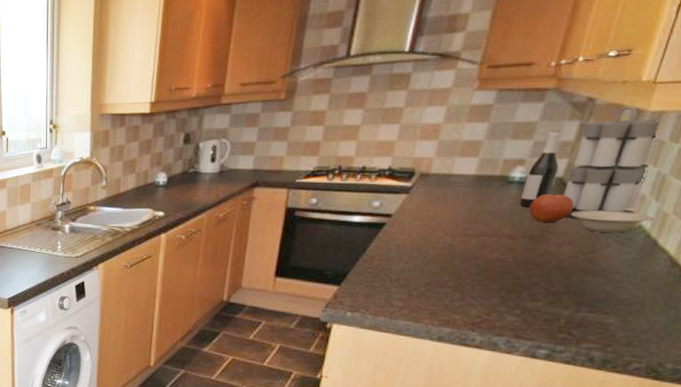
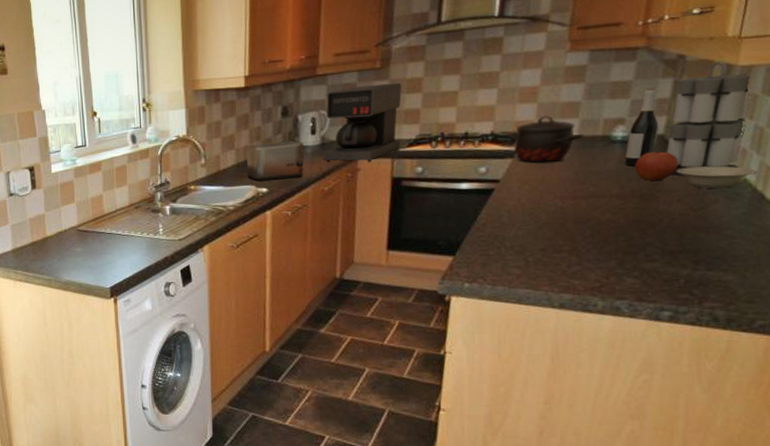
toaster: none [145,167,204,206] -> present [246,140,305,183]
coffee maker: none [221,114,305,192] -> present [323,82,402,163]
cooking pot: none [405,153,482,199] -> present [507,115,585,163]

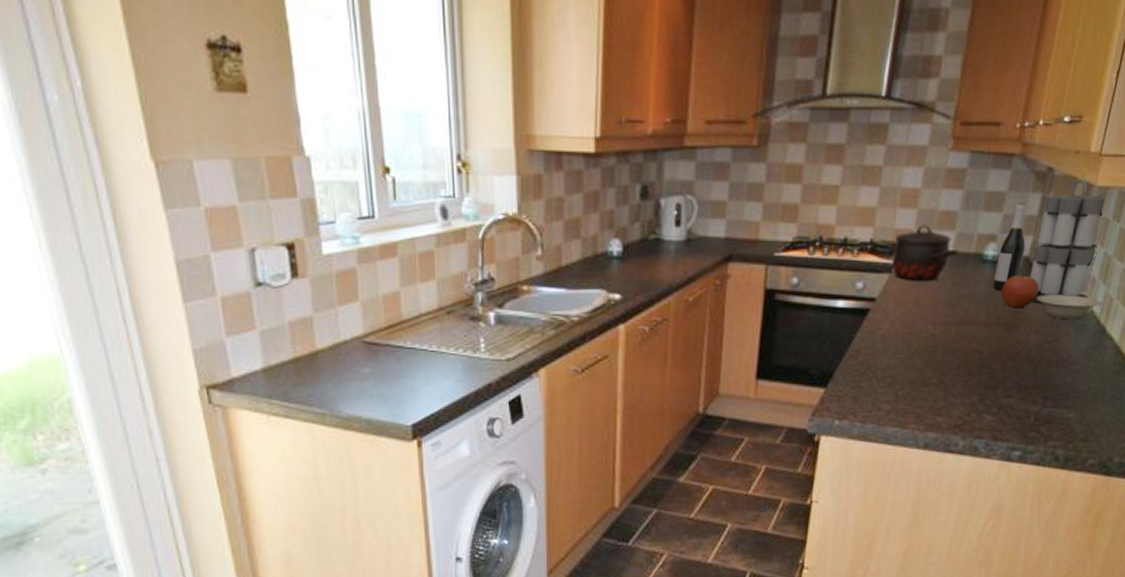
toaster: present [246,140,305,183] -> none [595,232,668,286]
coffee maker: present [323,82,402,163] -> none [688,167,781,269]

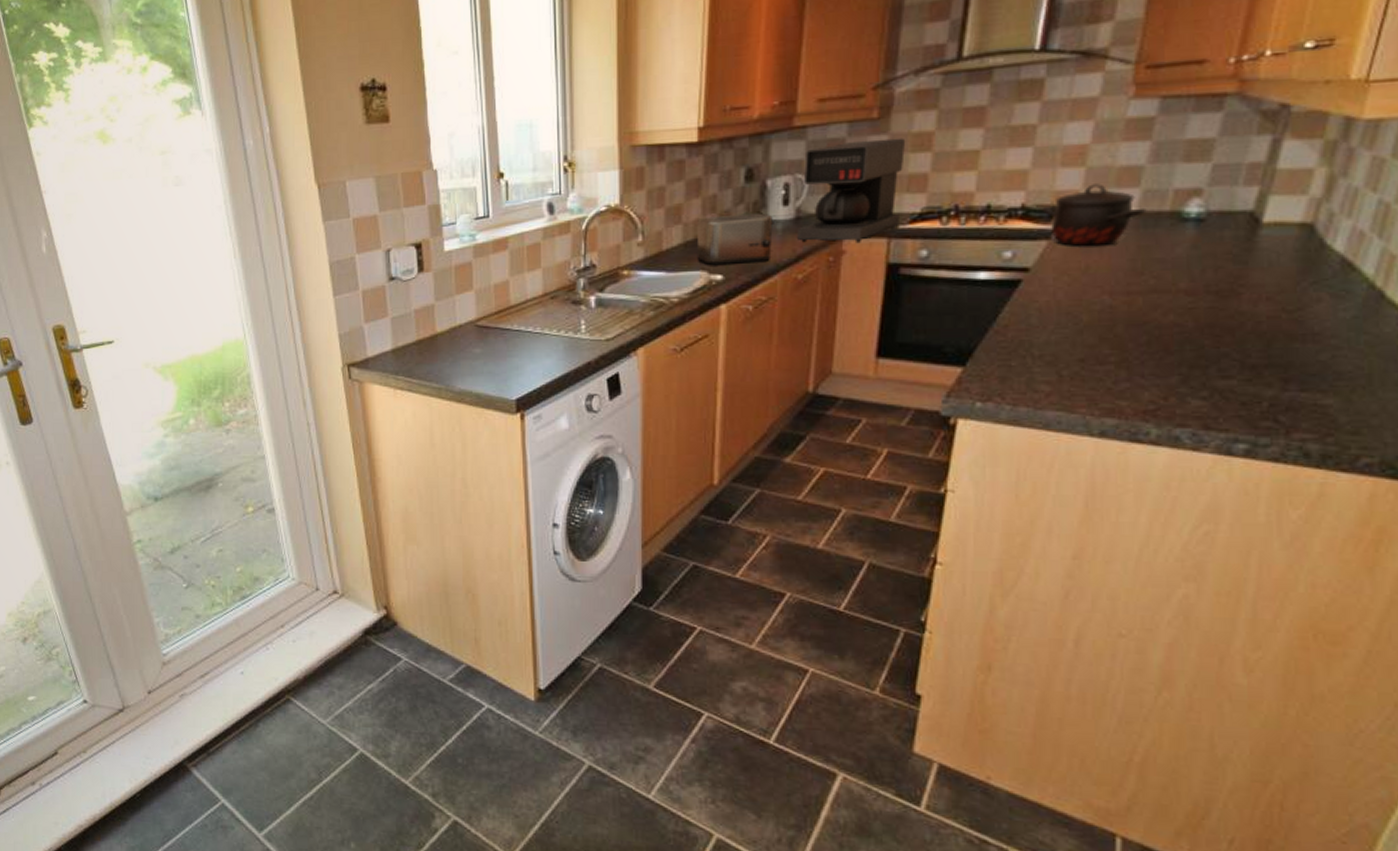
toaster: none [595,232,668,286] -> present [696,213,774,268]
coffee maker: none [688,167,781,269] -> present [797,138,906,244]
wine bottle: present [992,202,1027,290] -> none [1197,148,1249,253]
fruit: present [1001,275,1039,307] -> none [1211,233,1272,272]
spice rack: present [1030,179,1104,303] -> none [1255,112,1377,266]
bowl: present [1037,295,1102,320] -> none [1268,253,1377,284]

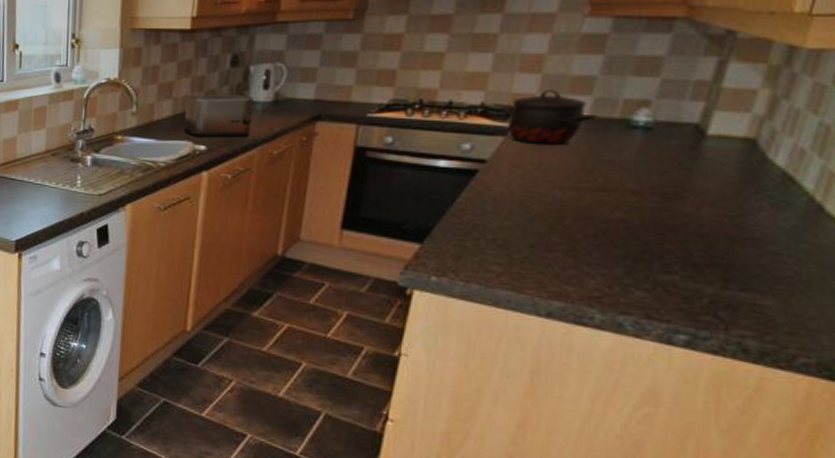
coffee maker: present [797,138,906,244] -> none [275,37,378,127]

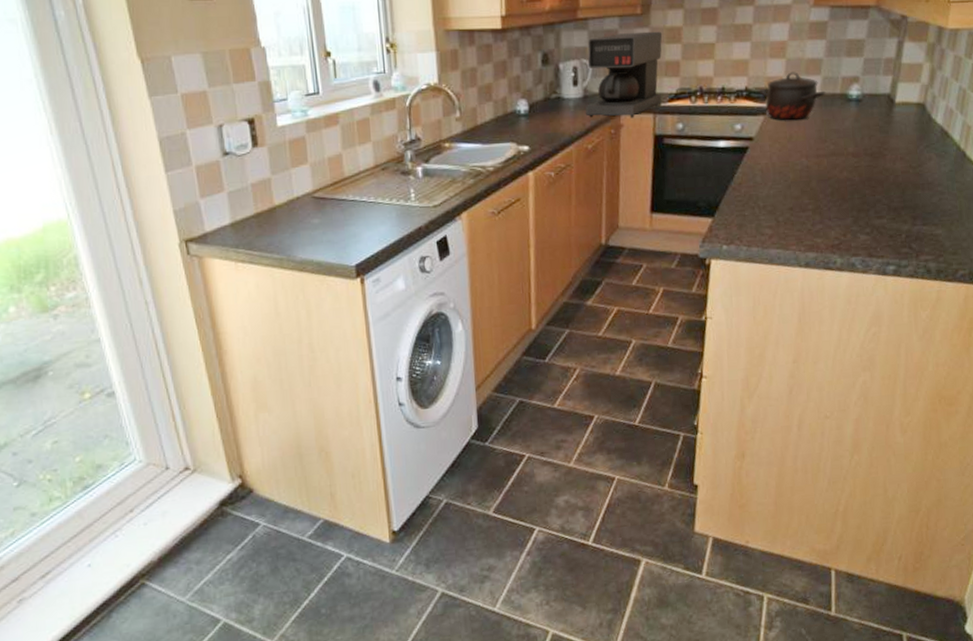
toaster: present [183,94,255,139] -> none [505,92,567,140]
coffee maker: none [275,37,378,127] -> present [585,31,663,119]

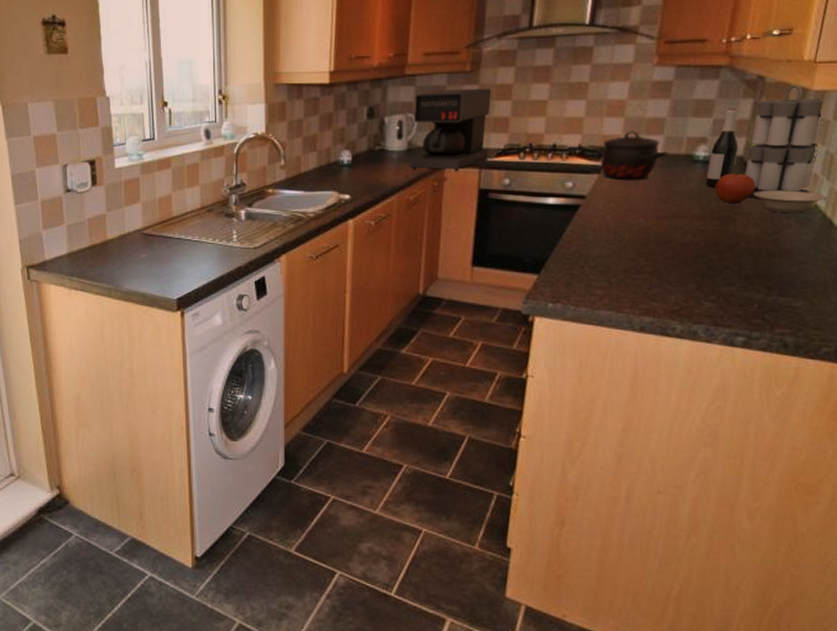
wine bottle: none [858,47,886,125] -> present [705,108,739,187]
fruit: none [866,110,902,139] -> present [714,173,756,203]
spice rack: none [892,23,957,134] -> present [744,84,824,198]
bowl: none [900,125,961,147] -> present [754,190,827,214]

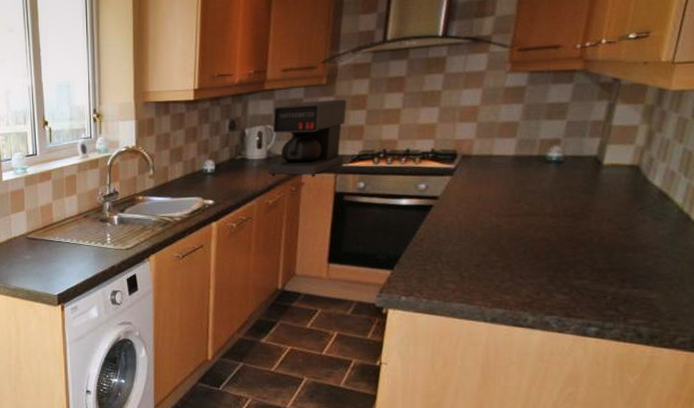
cooking pot: present [595,131,669,179] -> none [447,135,521,181]
wine bottle: present [705,108,739,187] -> none [558,110,593,186]
fruit: present [714,173,756,203] -> none [568,172,610,200]
spice rack: present [744,84,824,198] -> none [598,85,682,196]
bowl: present [754,190,827,214] -> none [608,187,684,210]

